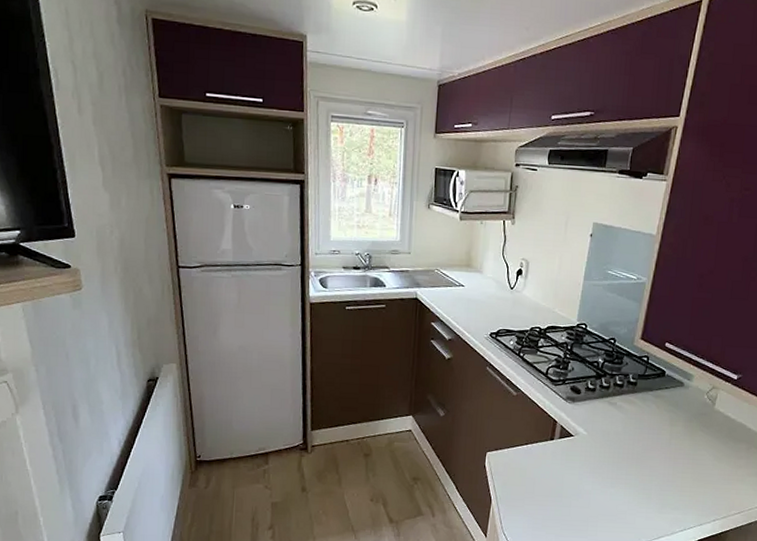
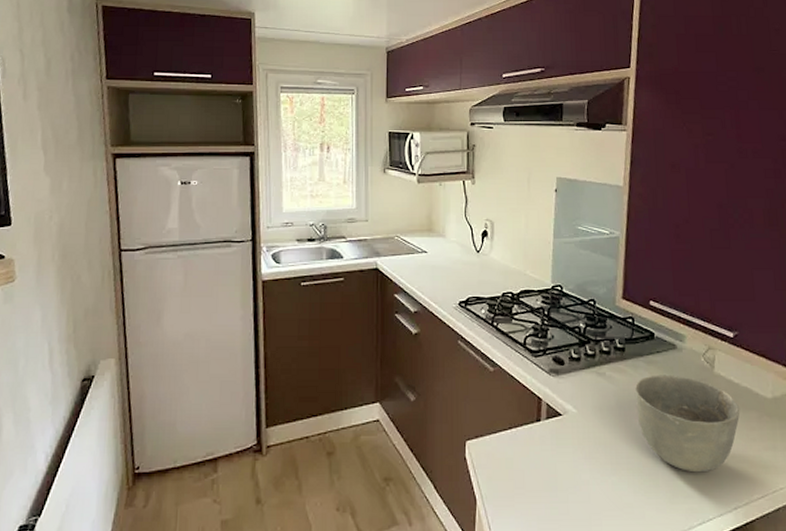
bowl: none [640,407,732,490] -> present [635,374,740,473]

